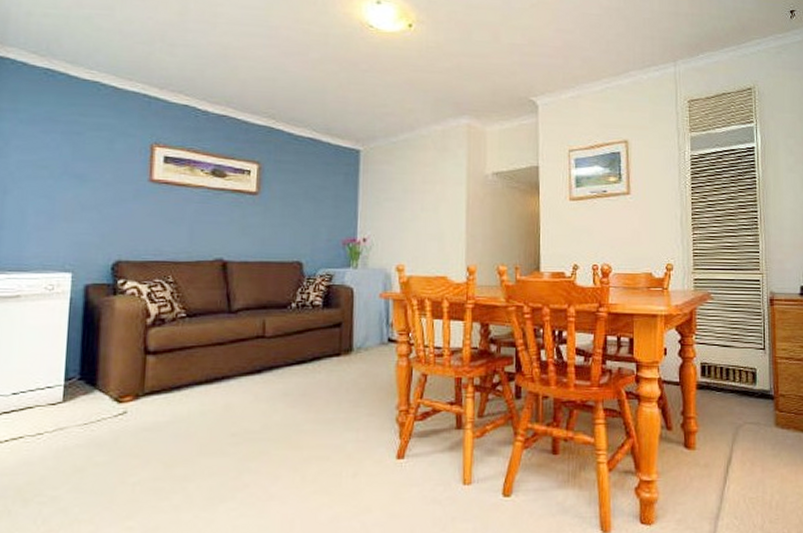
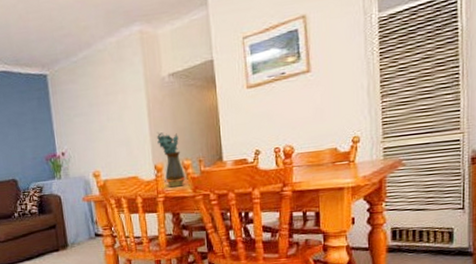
vase: none [473,231,499,294] -> present [157,132,186,188]

